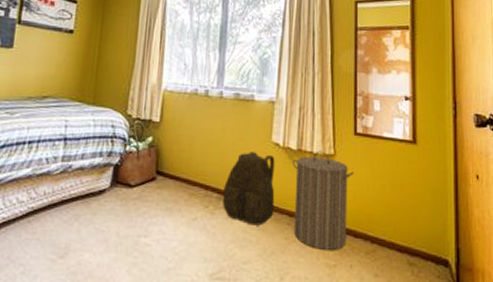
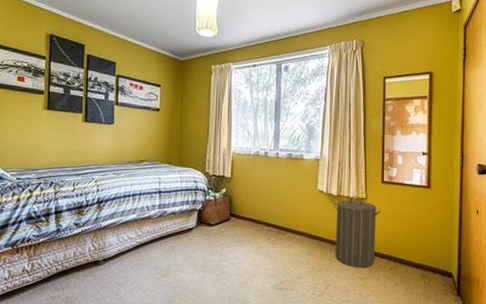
backpack: present [223,152,275,226] -> none [281,198,321,251]

